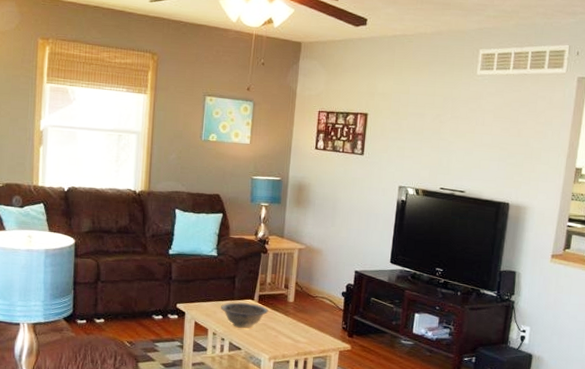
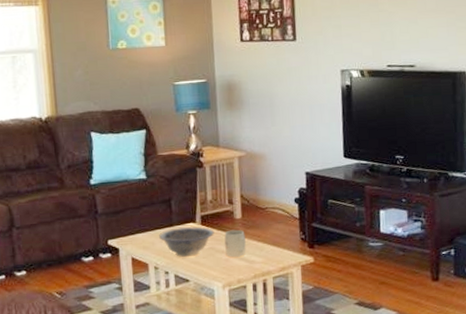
mug: none [275,311,295,336] -> present [223,229,246,258]

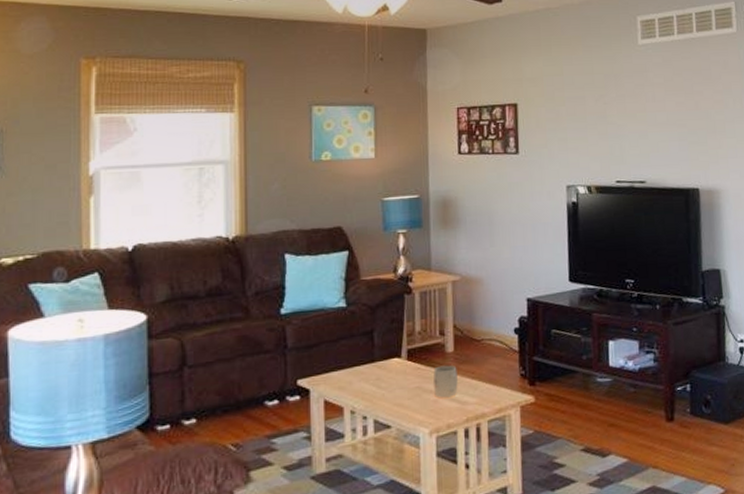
decorative bowl: present [159,226,214,258] -> none [358,362,422,400]

